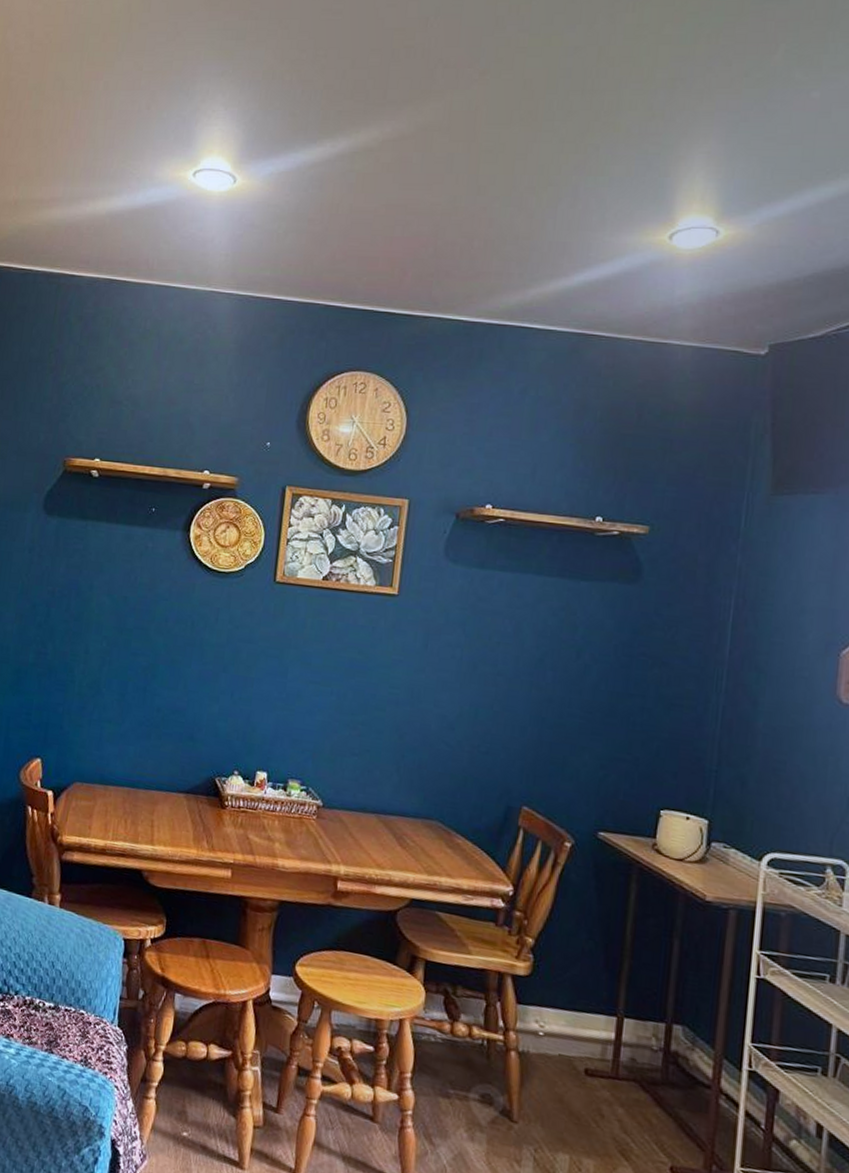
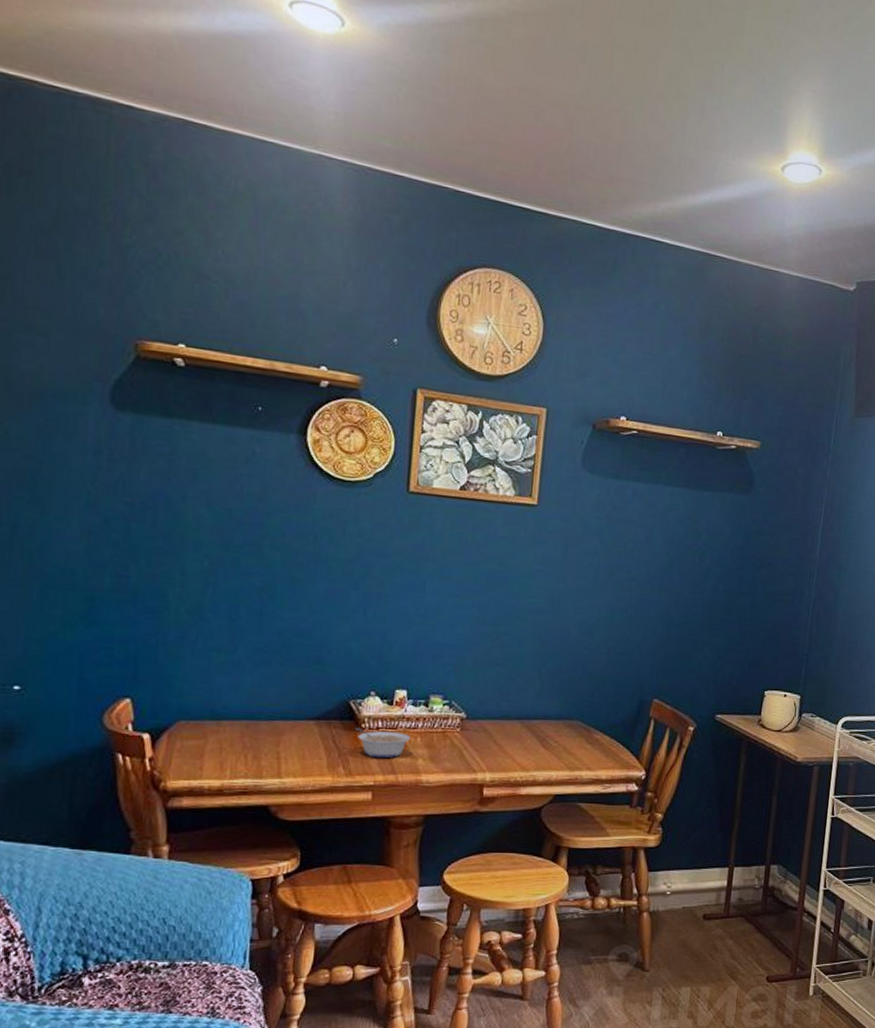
legume: none [219,804,270,838] -> present [355,728,412,758]

